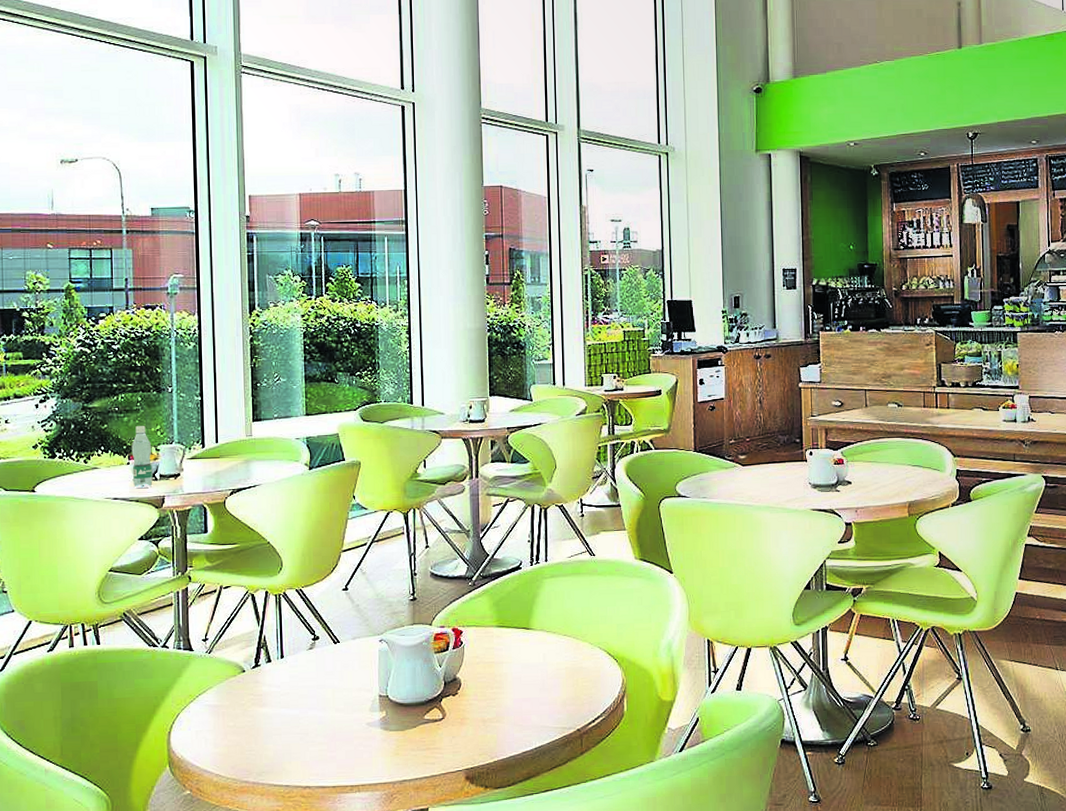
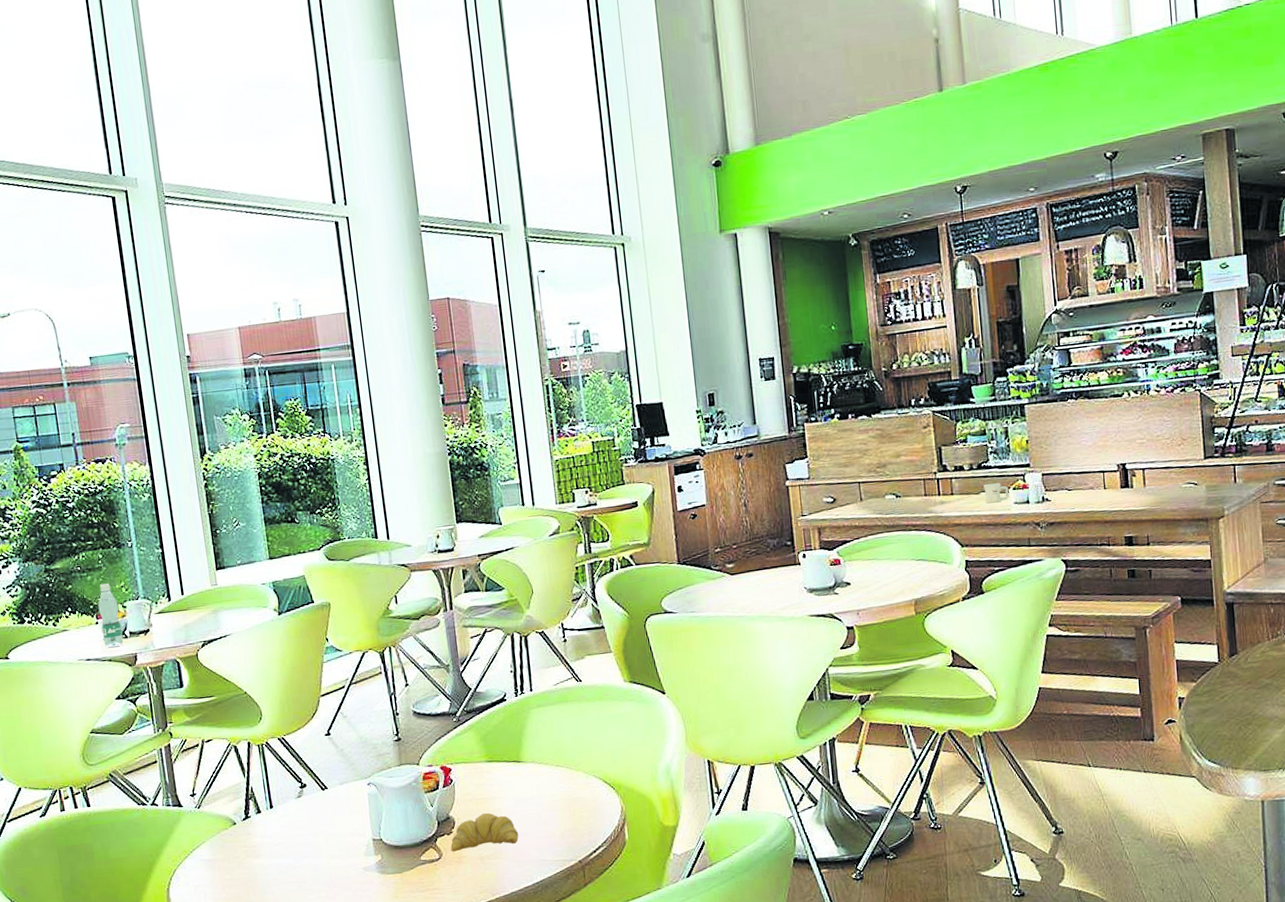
croissant: none [455,676,522,713] -> present [450,812,519,852]
mug: none [977,401,999,420] -> present [983,482,1010,504]

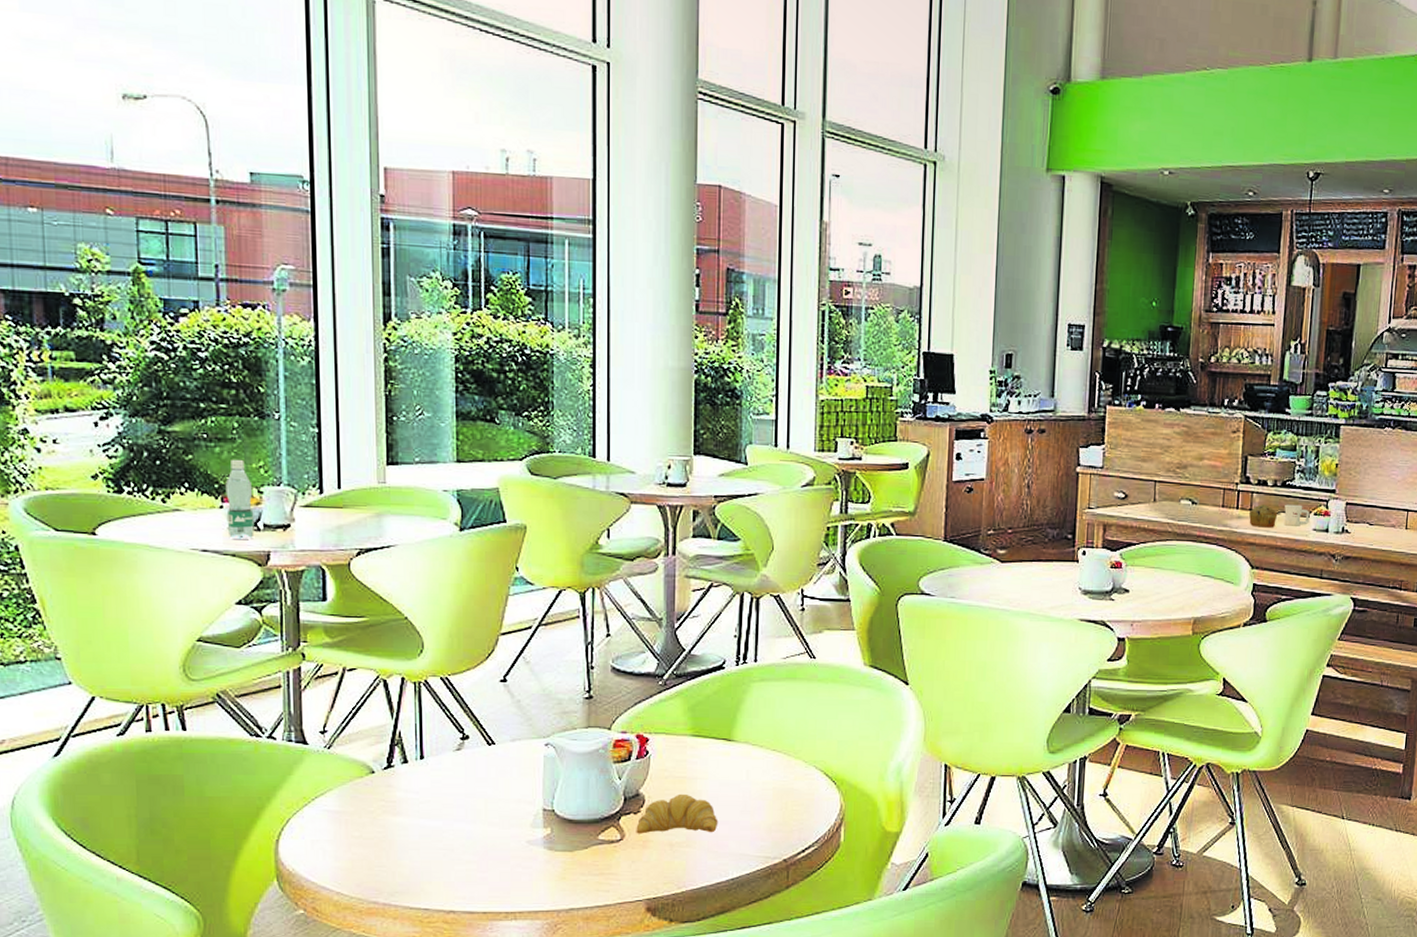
muffin: none [950,487,979,510] -> present [1248,504,1278,528]

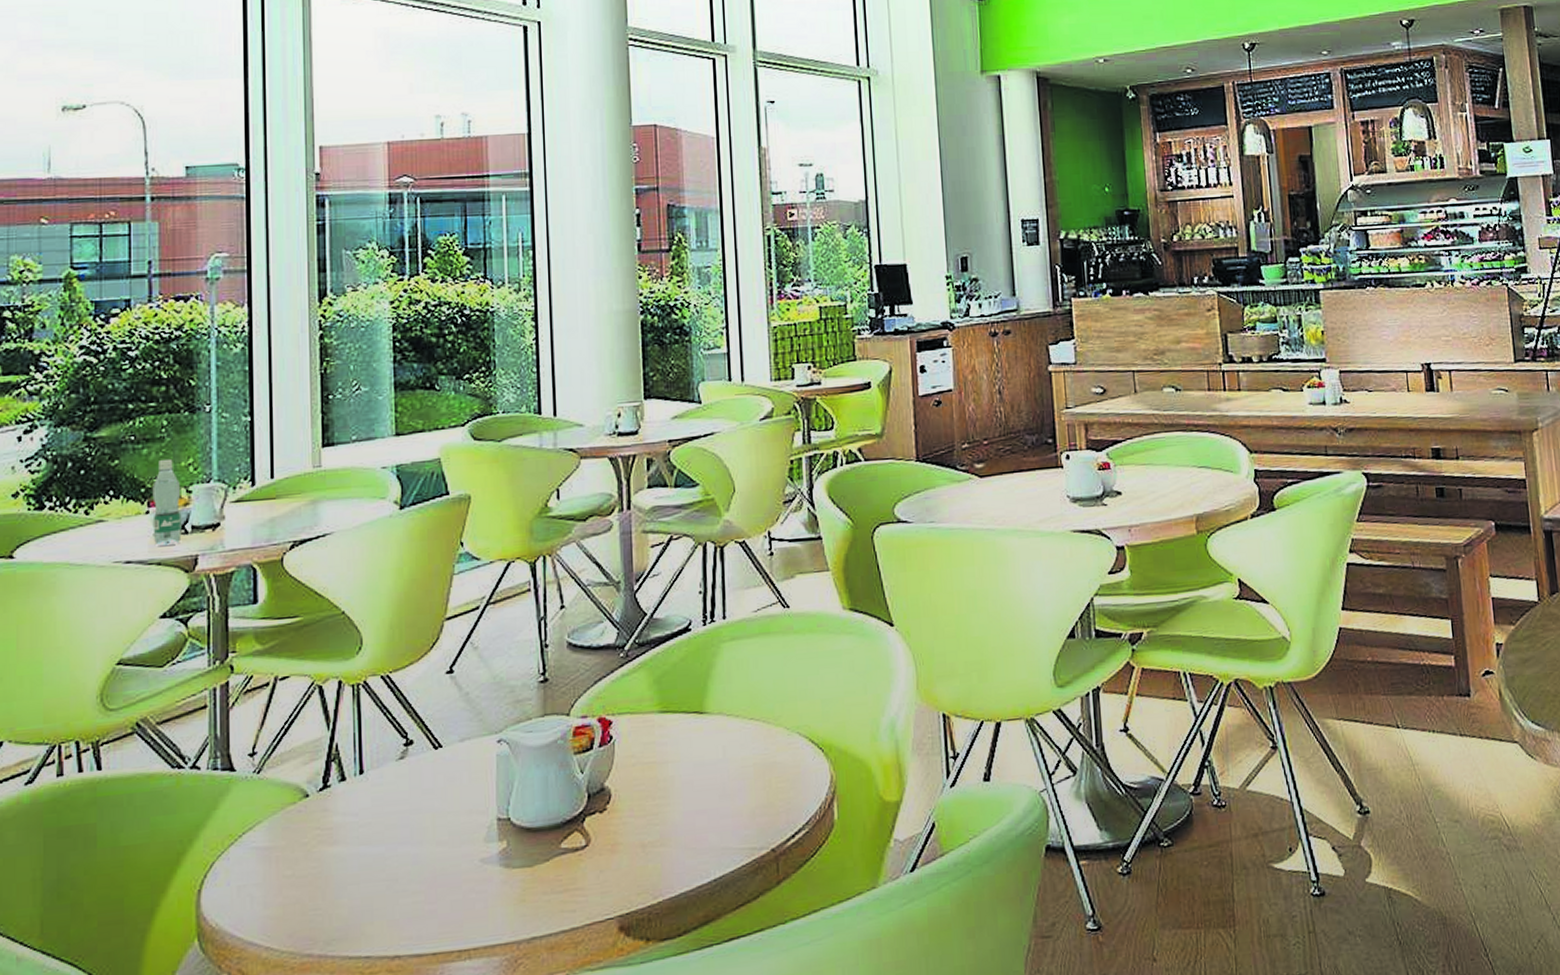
croissant: present [636,793,718,834] -> none [602,782,695,837]
muffin: present [1248,504,1278,528] -> none [1237,382,1269,408]
mug: present [1283,504,1310,527] -> none [1274,378,1304,403]

